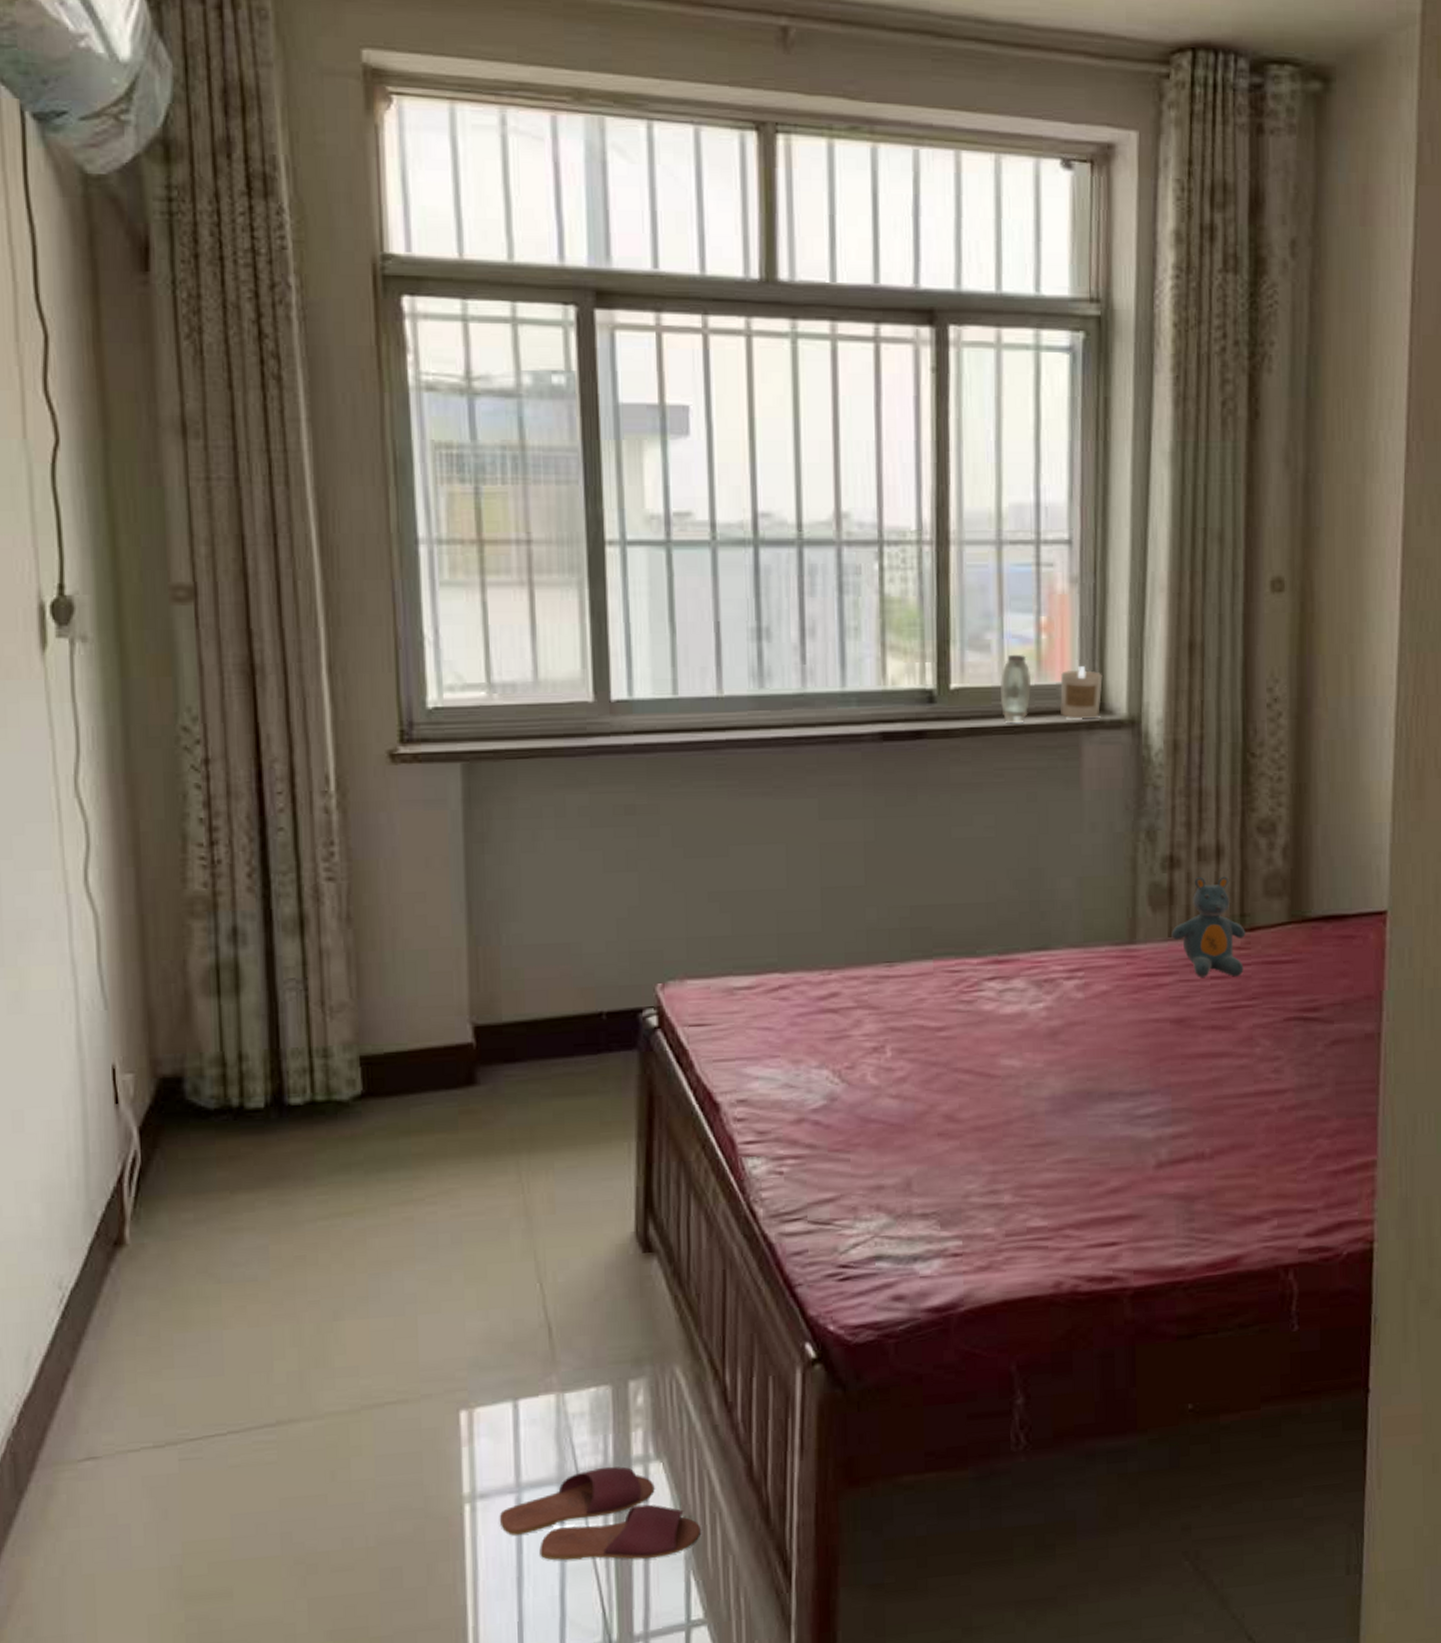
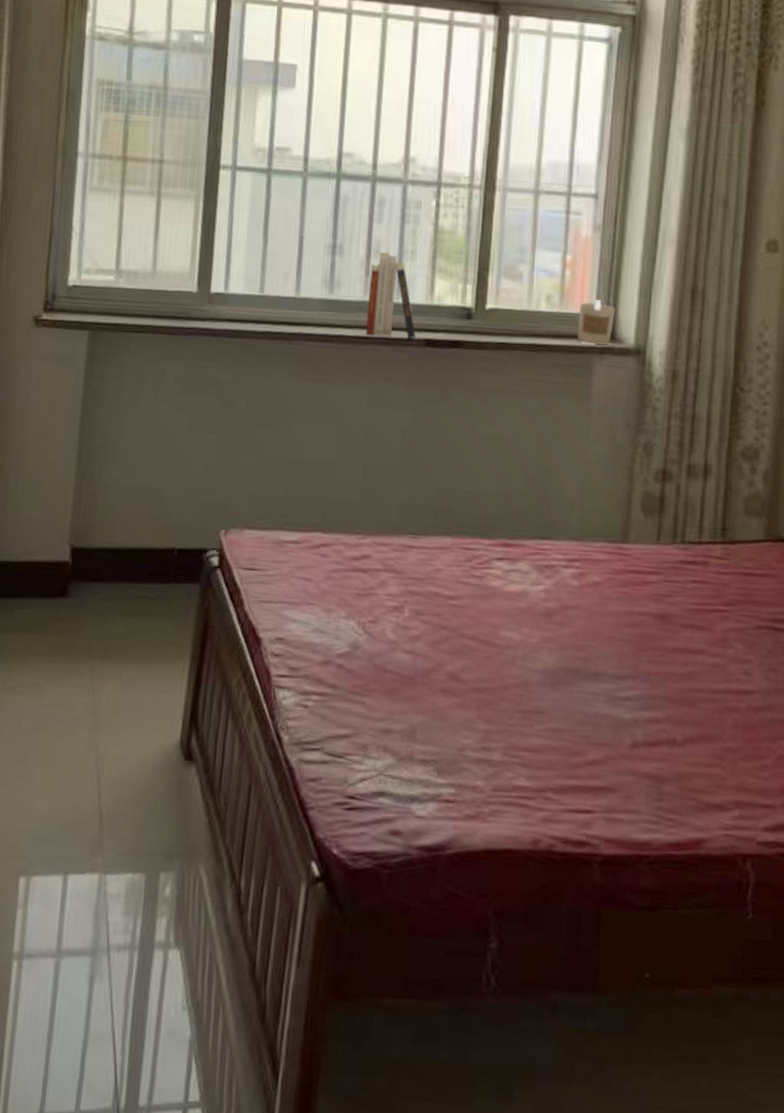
slippers: present [499,1466,700,1560] -> none [39,946,205,1038]
books: none [806,631,869,735] -> present [365,251,416,340]
vase: present [1000,654,1031,724] -> none [526,284,555,343]
stuffed animal: present [1172,876,1246,977] -> none [660,491,726,584]

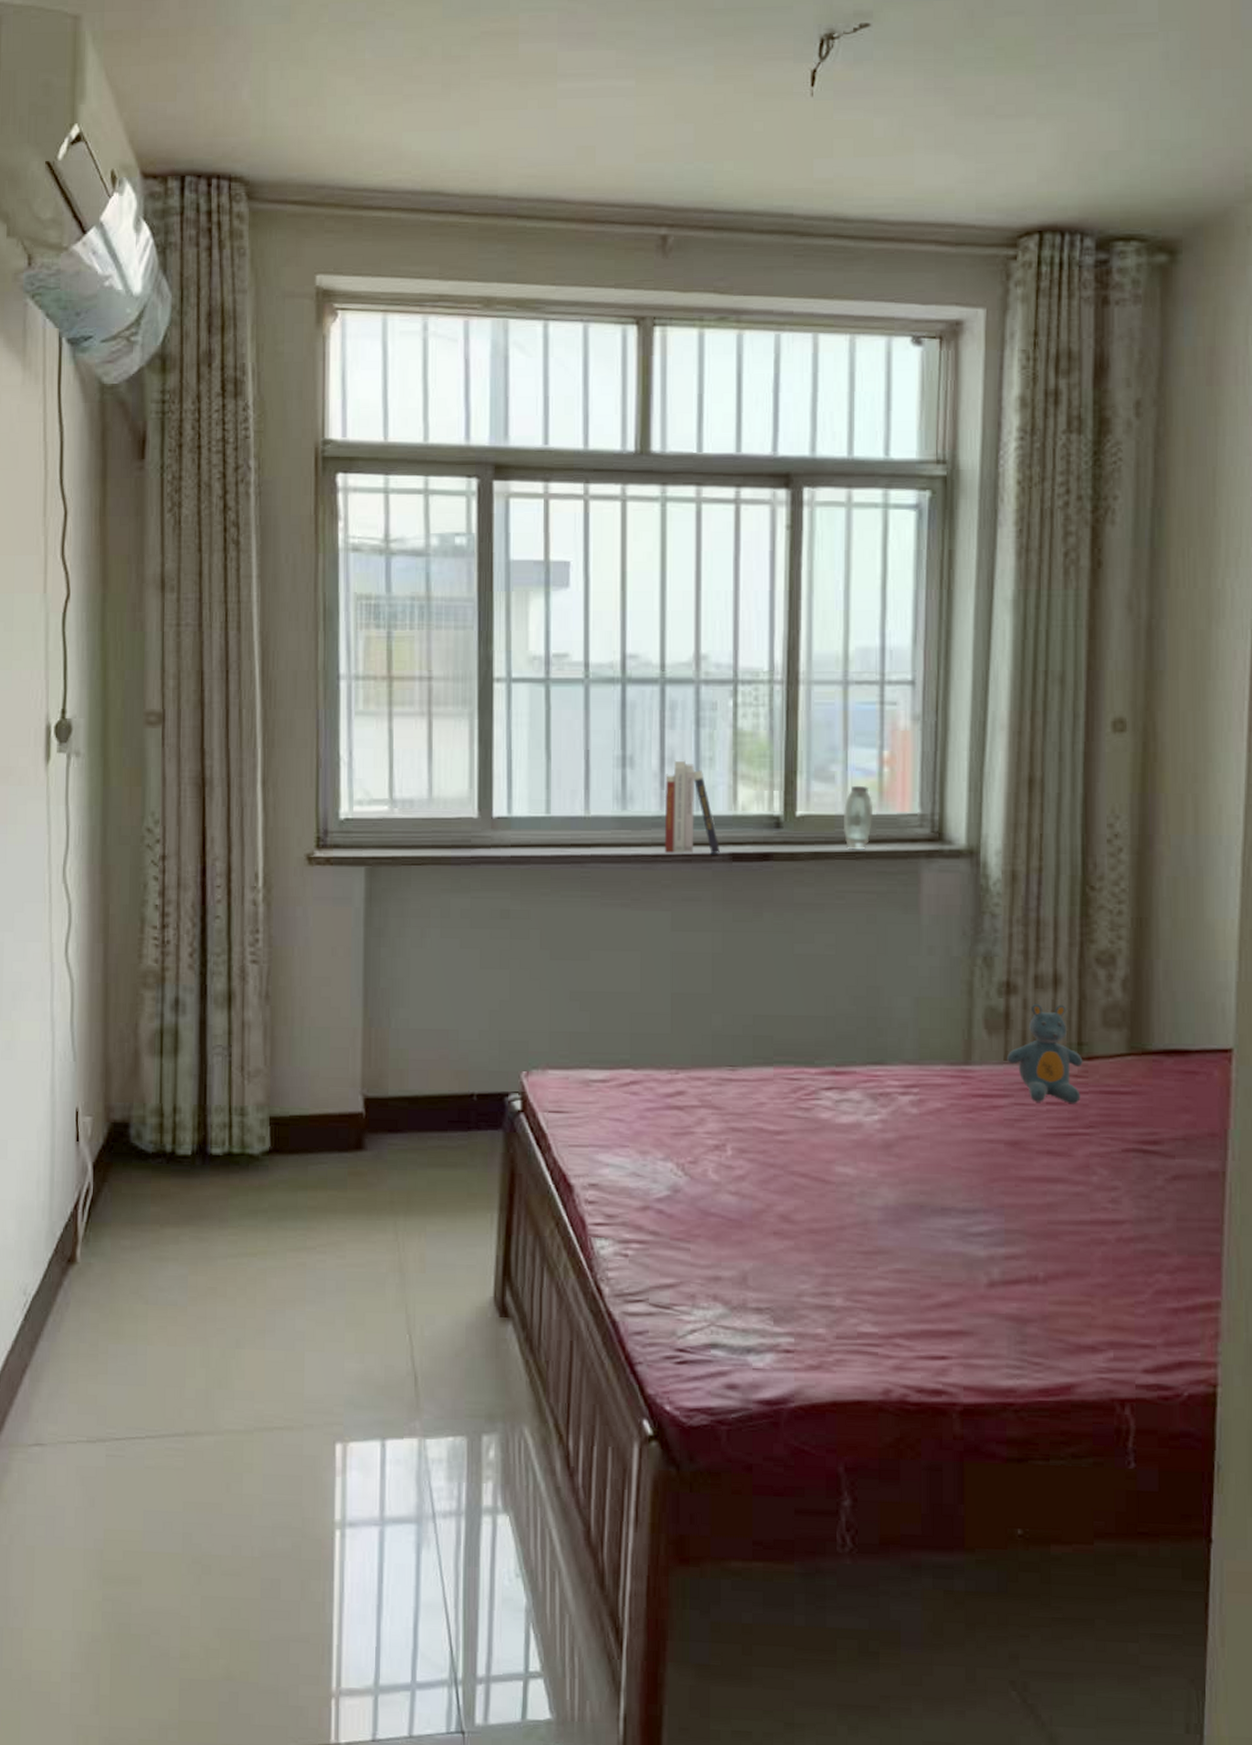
vase: none [526,284,555,343] -> present [843,785,874,850]
candle: present [577,300,615,345] -> none [901,798,942,848]
stuffed animal: none [660,491,726,584] -> present [1007,1004,1083,1104]

